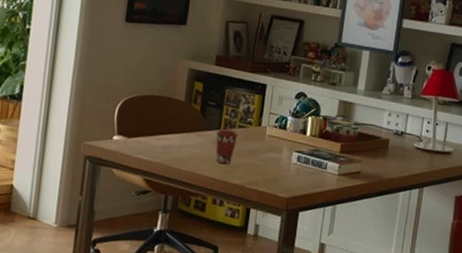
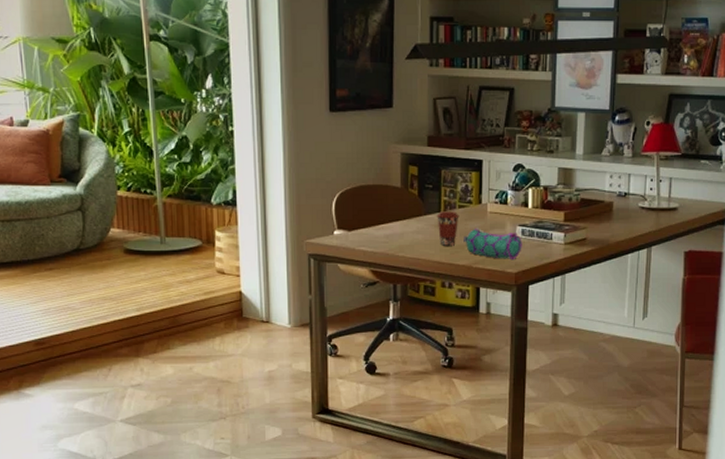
pencil case: none [239,149,297,185] -> present [463,228,522,260]

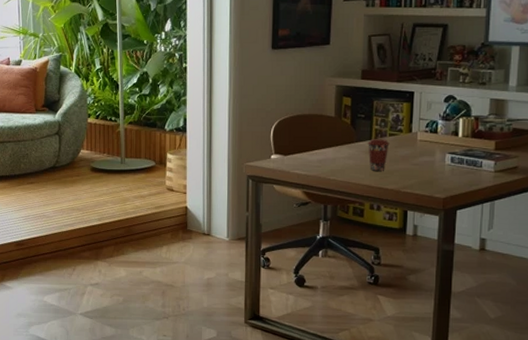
pencil case: present [463,228,522,260] -> none [393,155,451,186]

